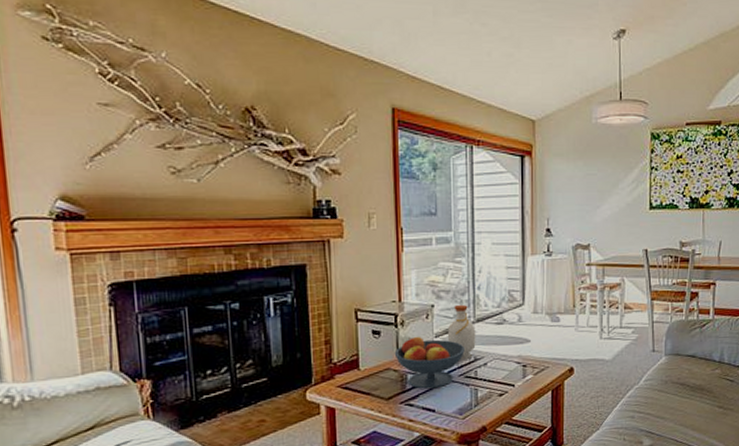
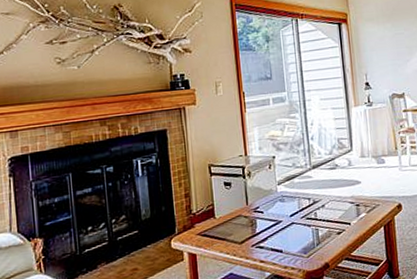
fruit bowl: present [394,336,465,389] -> none [244,184,304,232]
bottle: present [447,304,476,360] -> none [288,154,314,204]

